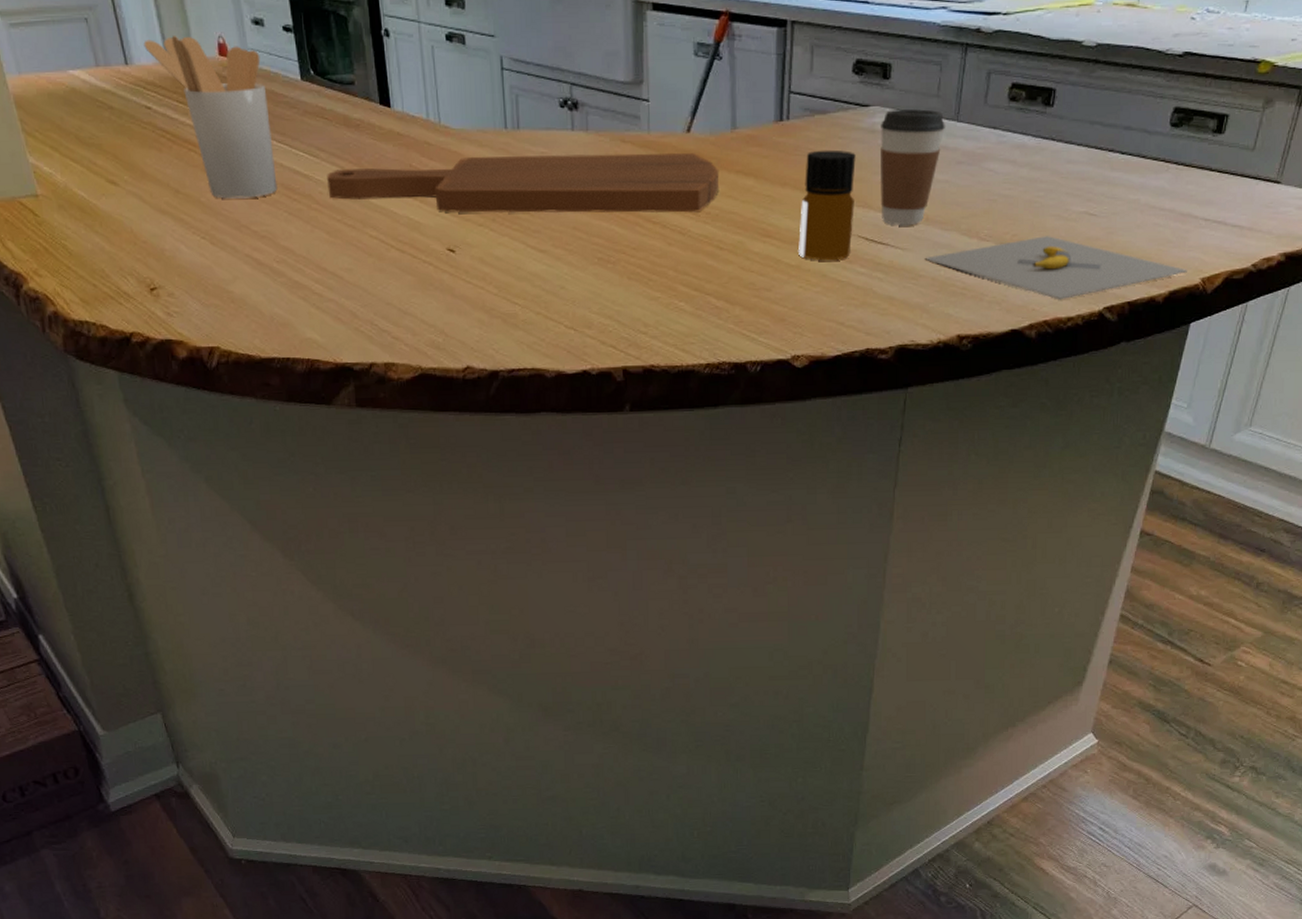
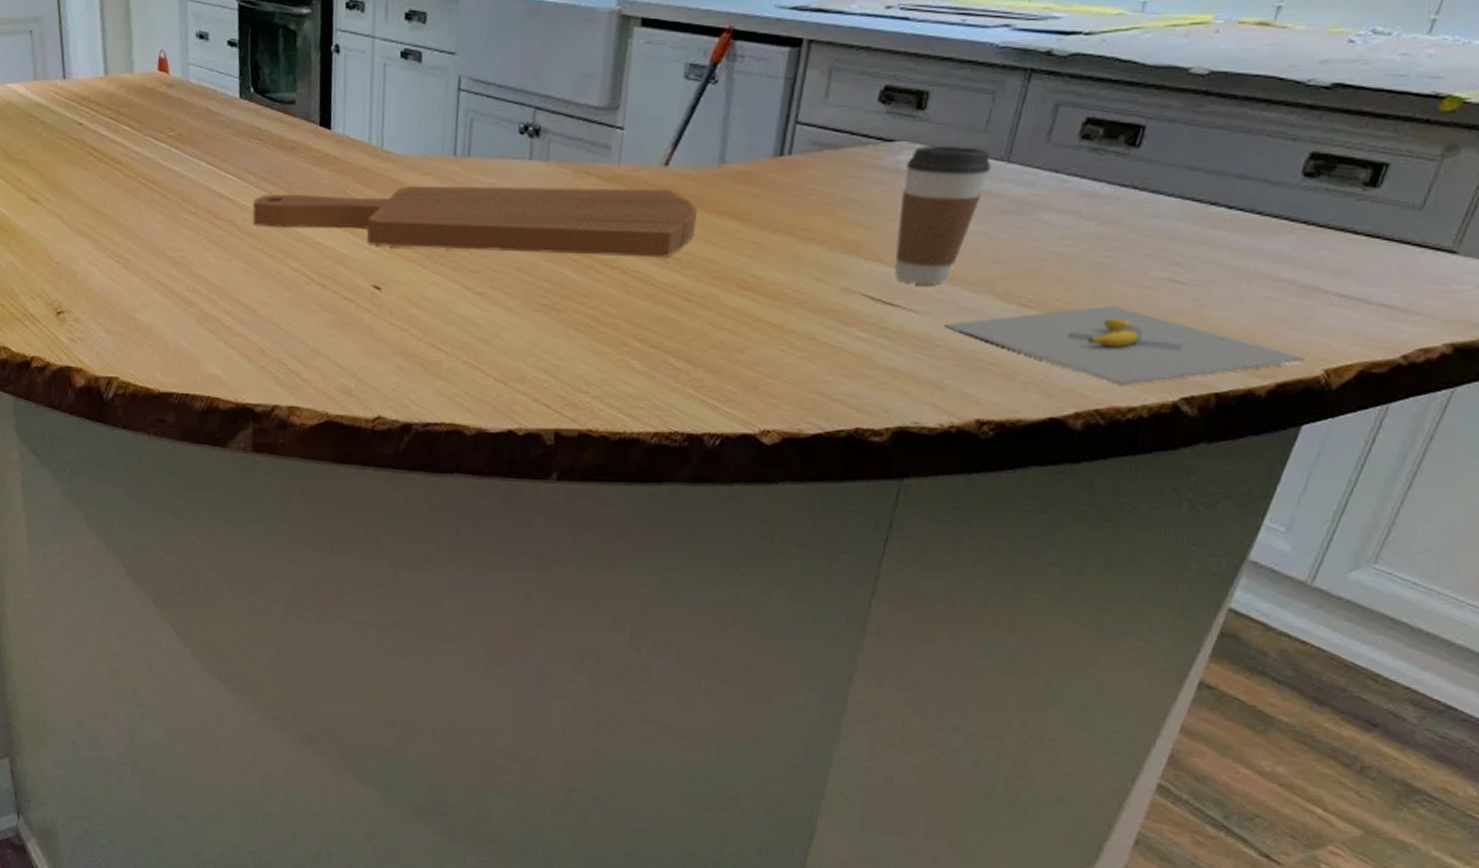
utensil holder: present [143,35,278,199] -> none [84,48,202,222]
bottle: present [799,149,856,261] -> none [784,191,871,322]

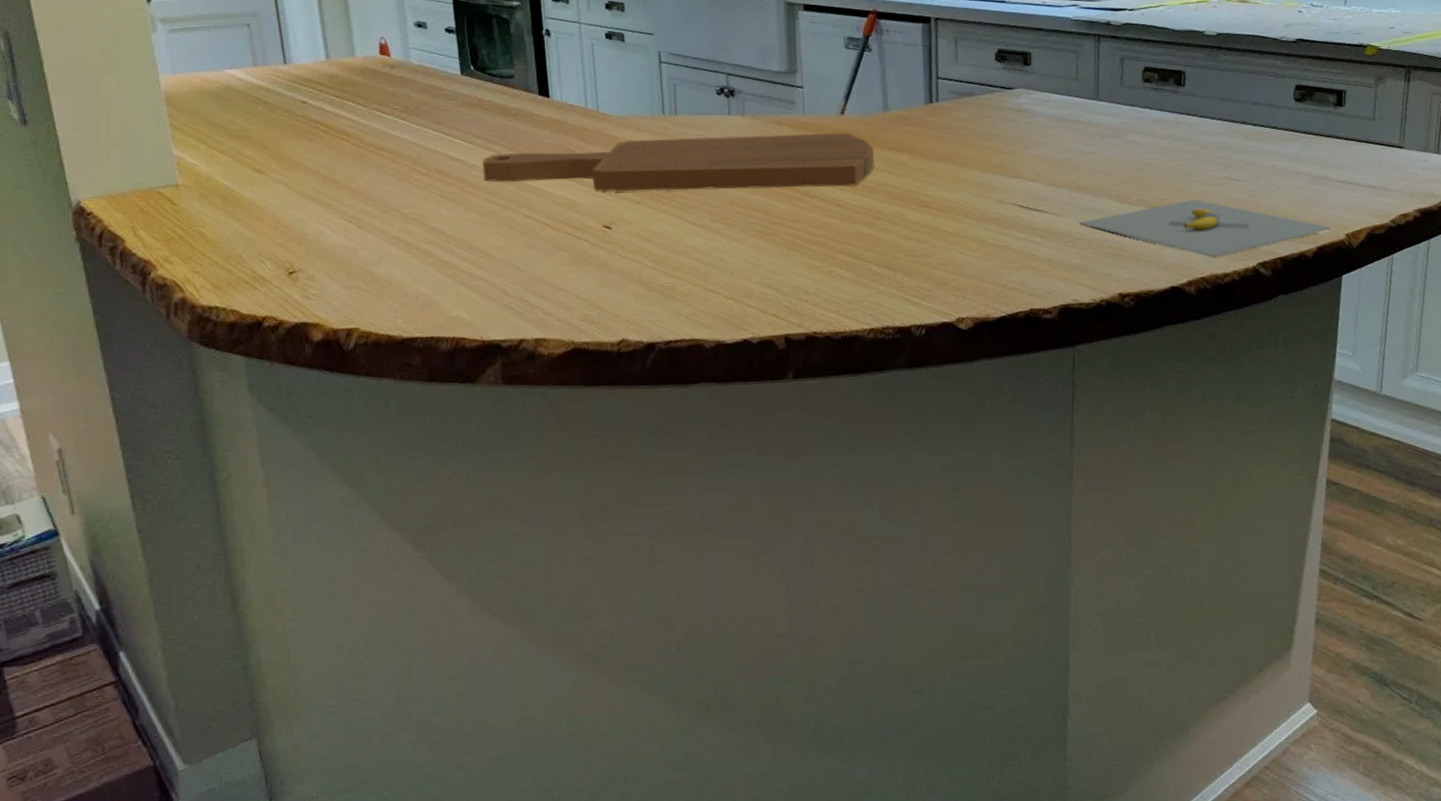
coffee cup: present [894,147,991,284] -> none [1026,91,1087,193]

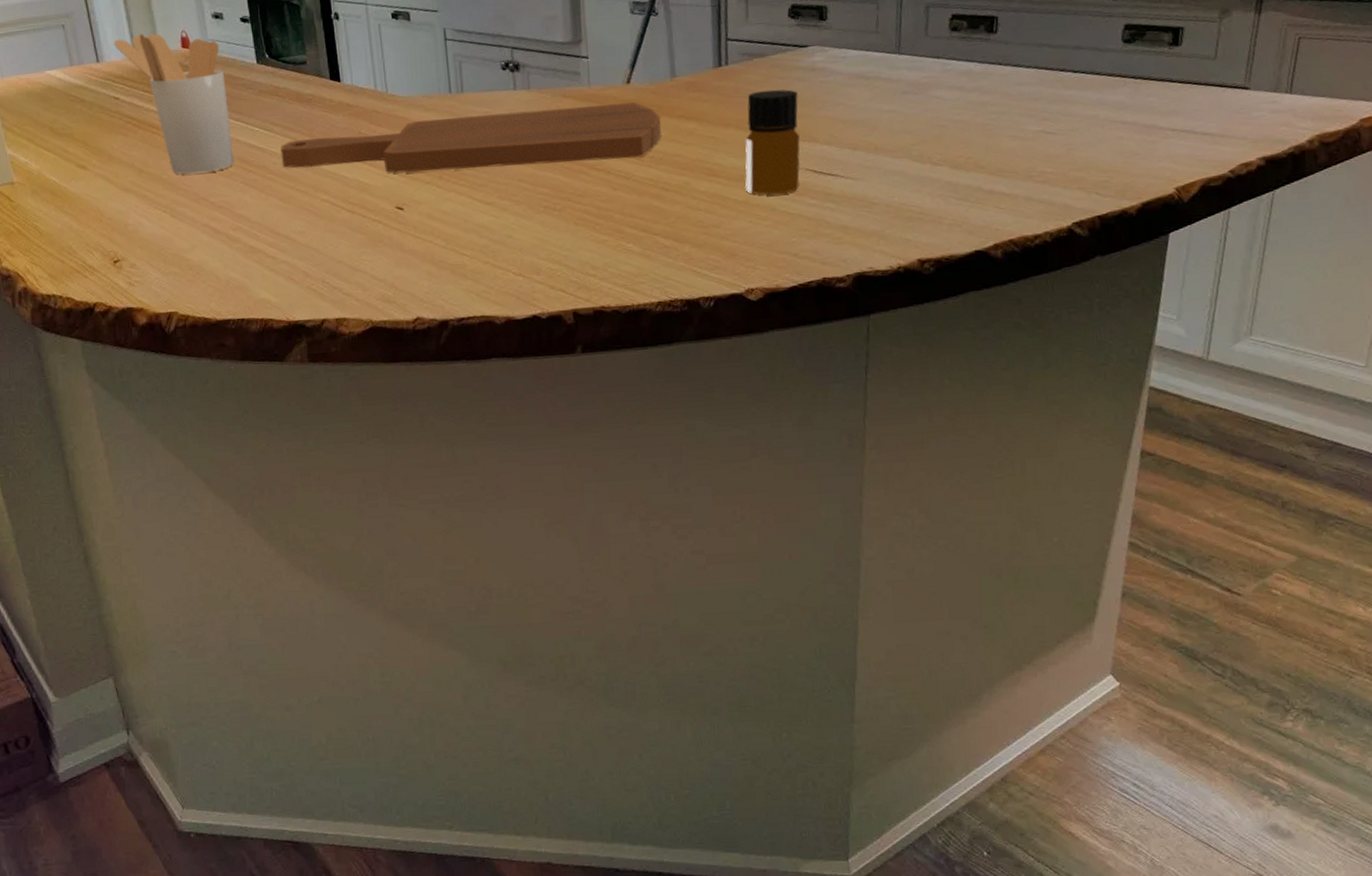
utensil holder: none [304,37,431,184] -> present [114,33,234,175]
bottle: none [955,127,1008,228] -> present [745,89,800,195]
banana: present [1079,199,1331,258] -> none [876,156,1159,219]

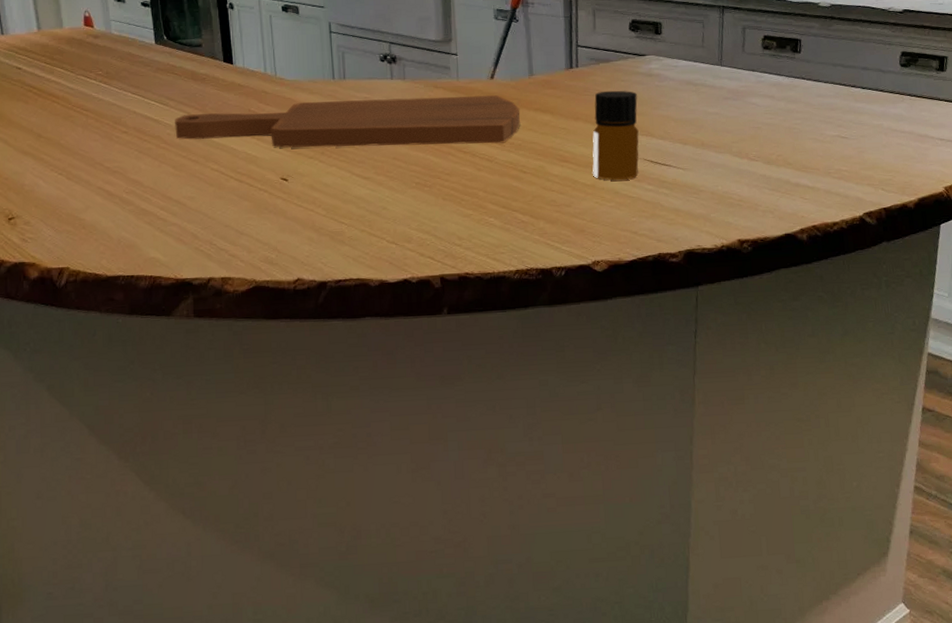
utensil holder: present [114,33,234,175] -> none [19,10,130,141]

